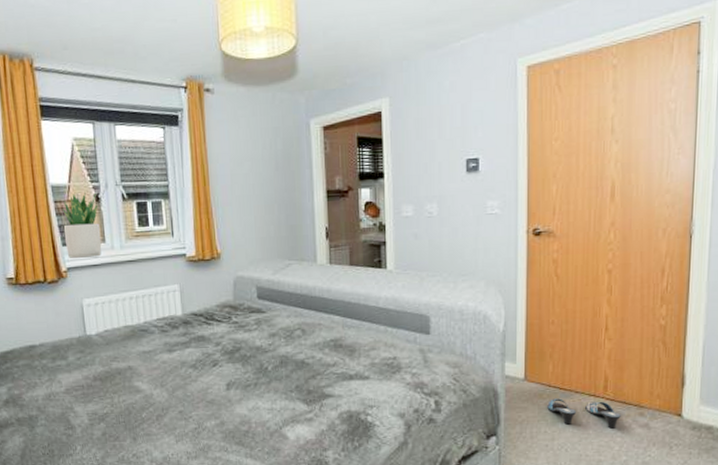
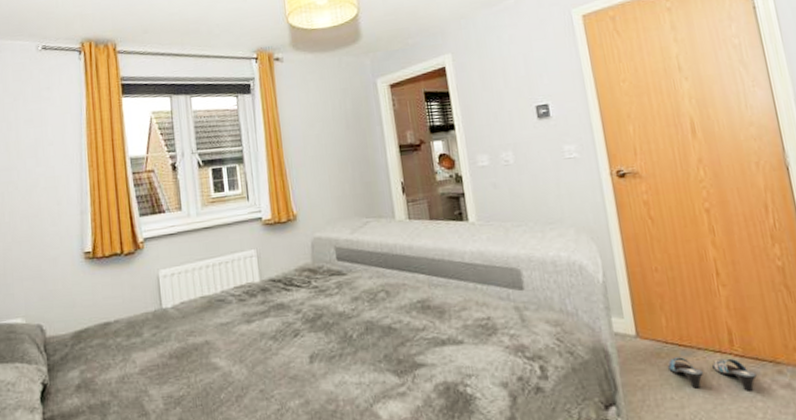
planter: present [61,192,102,259] -> none [139,161,178,229]

